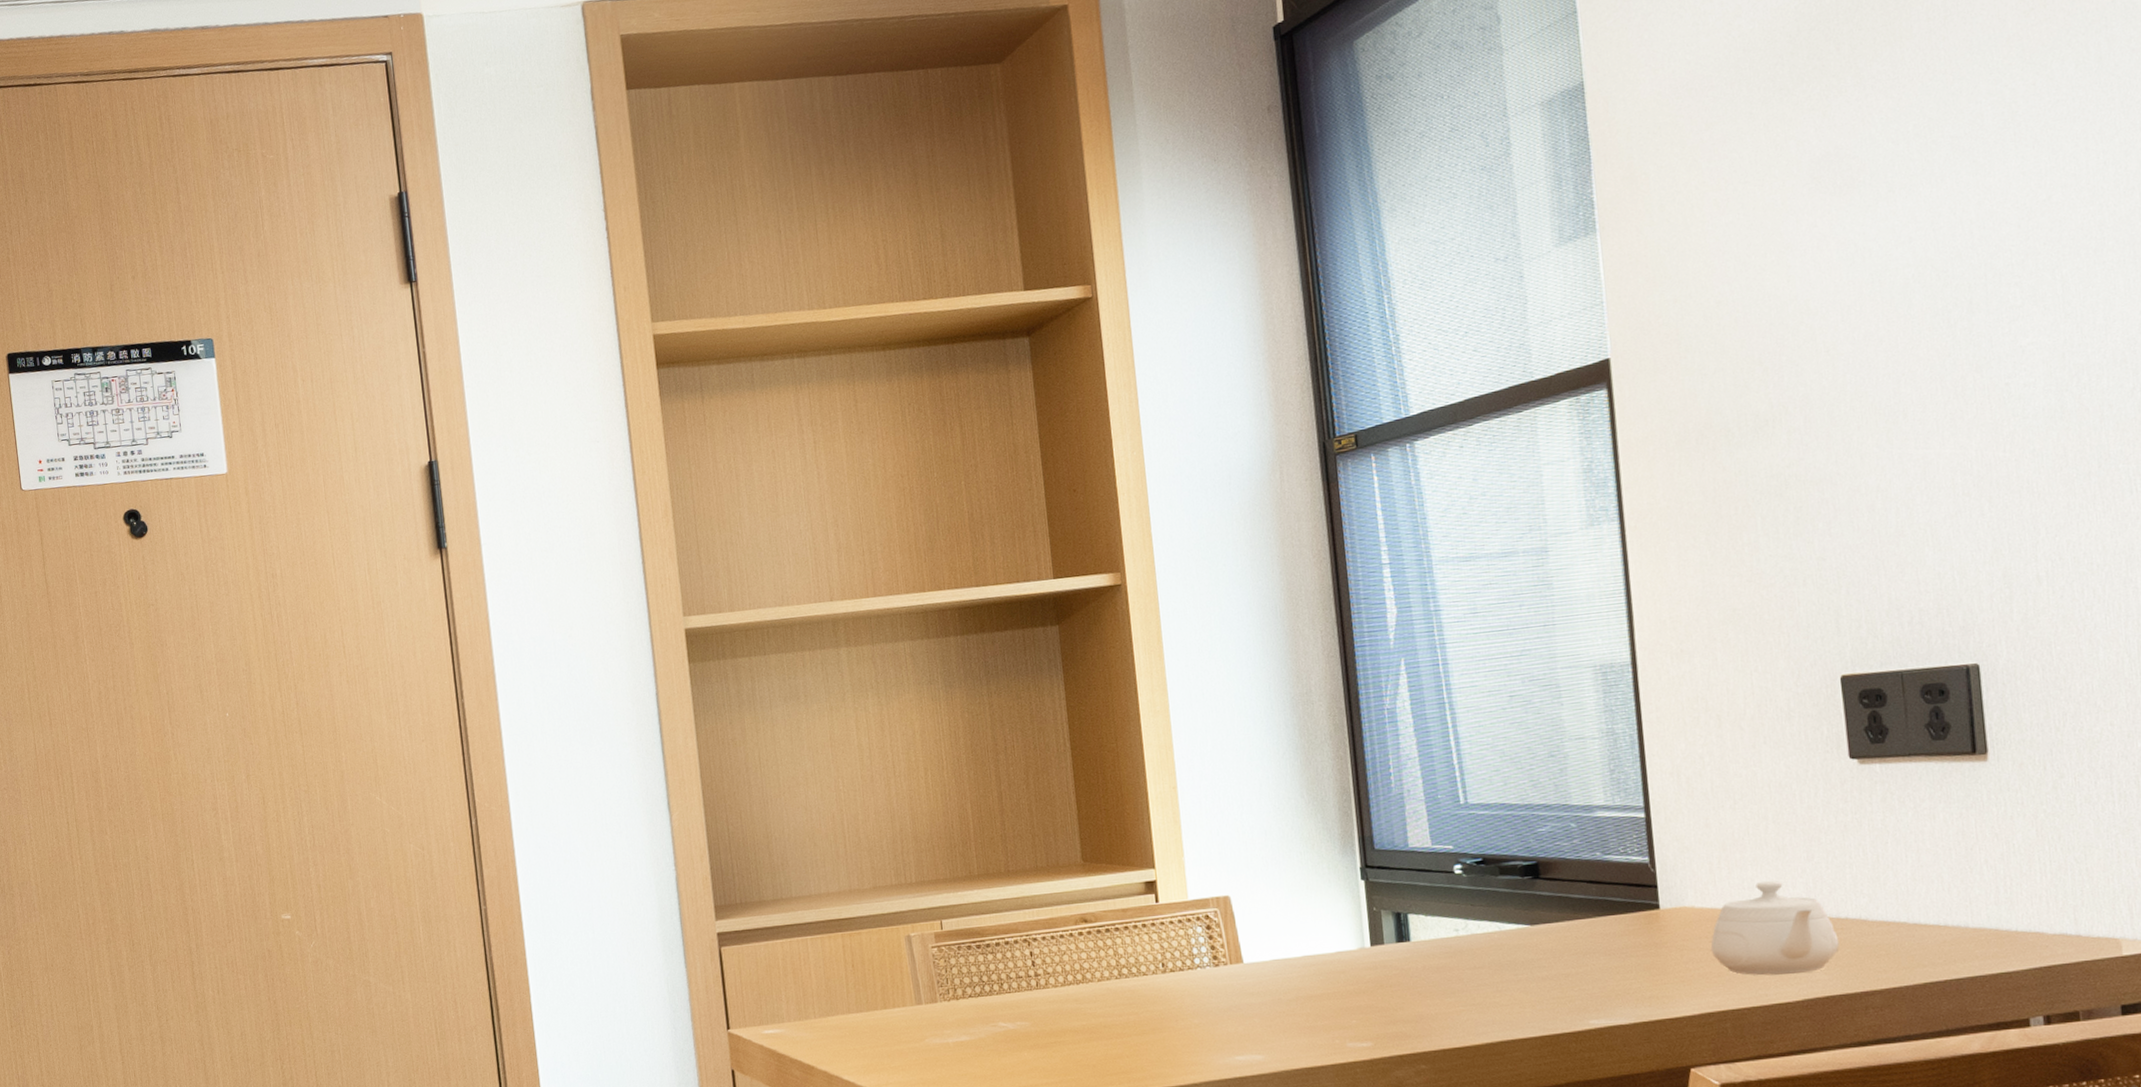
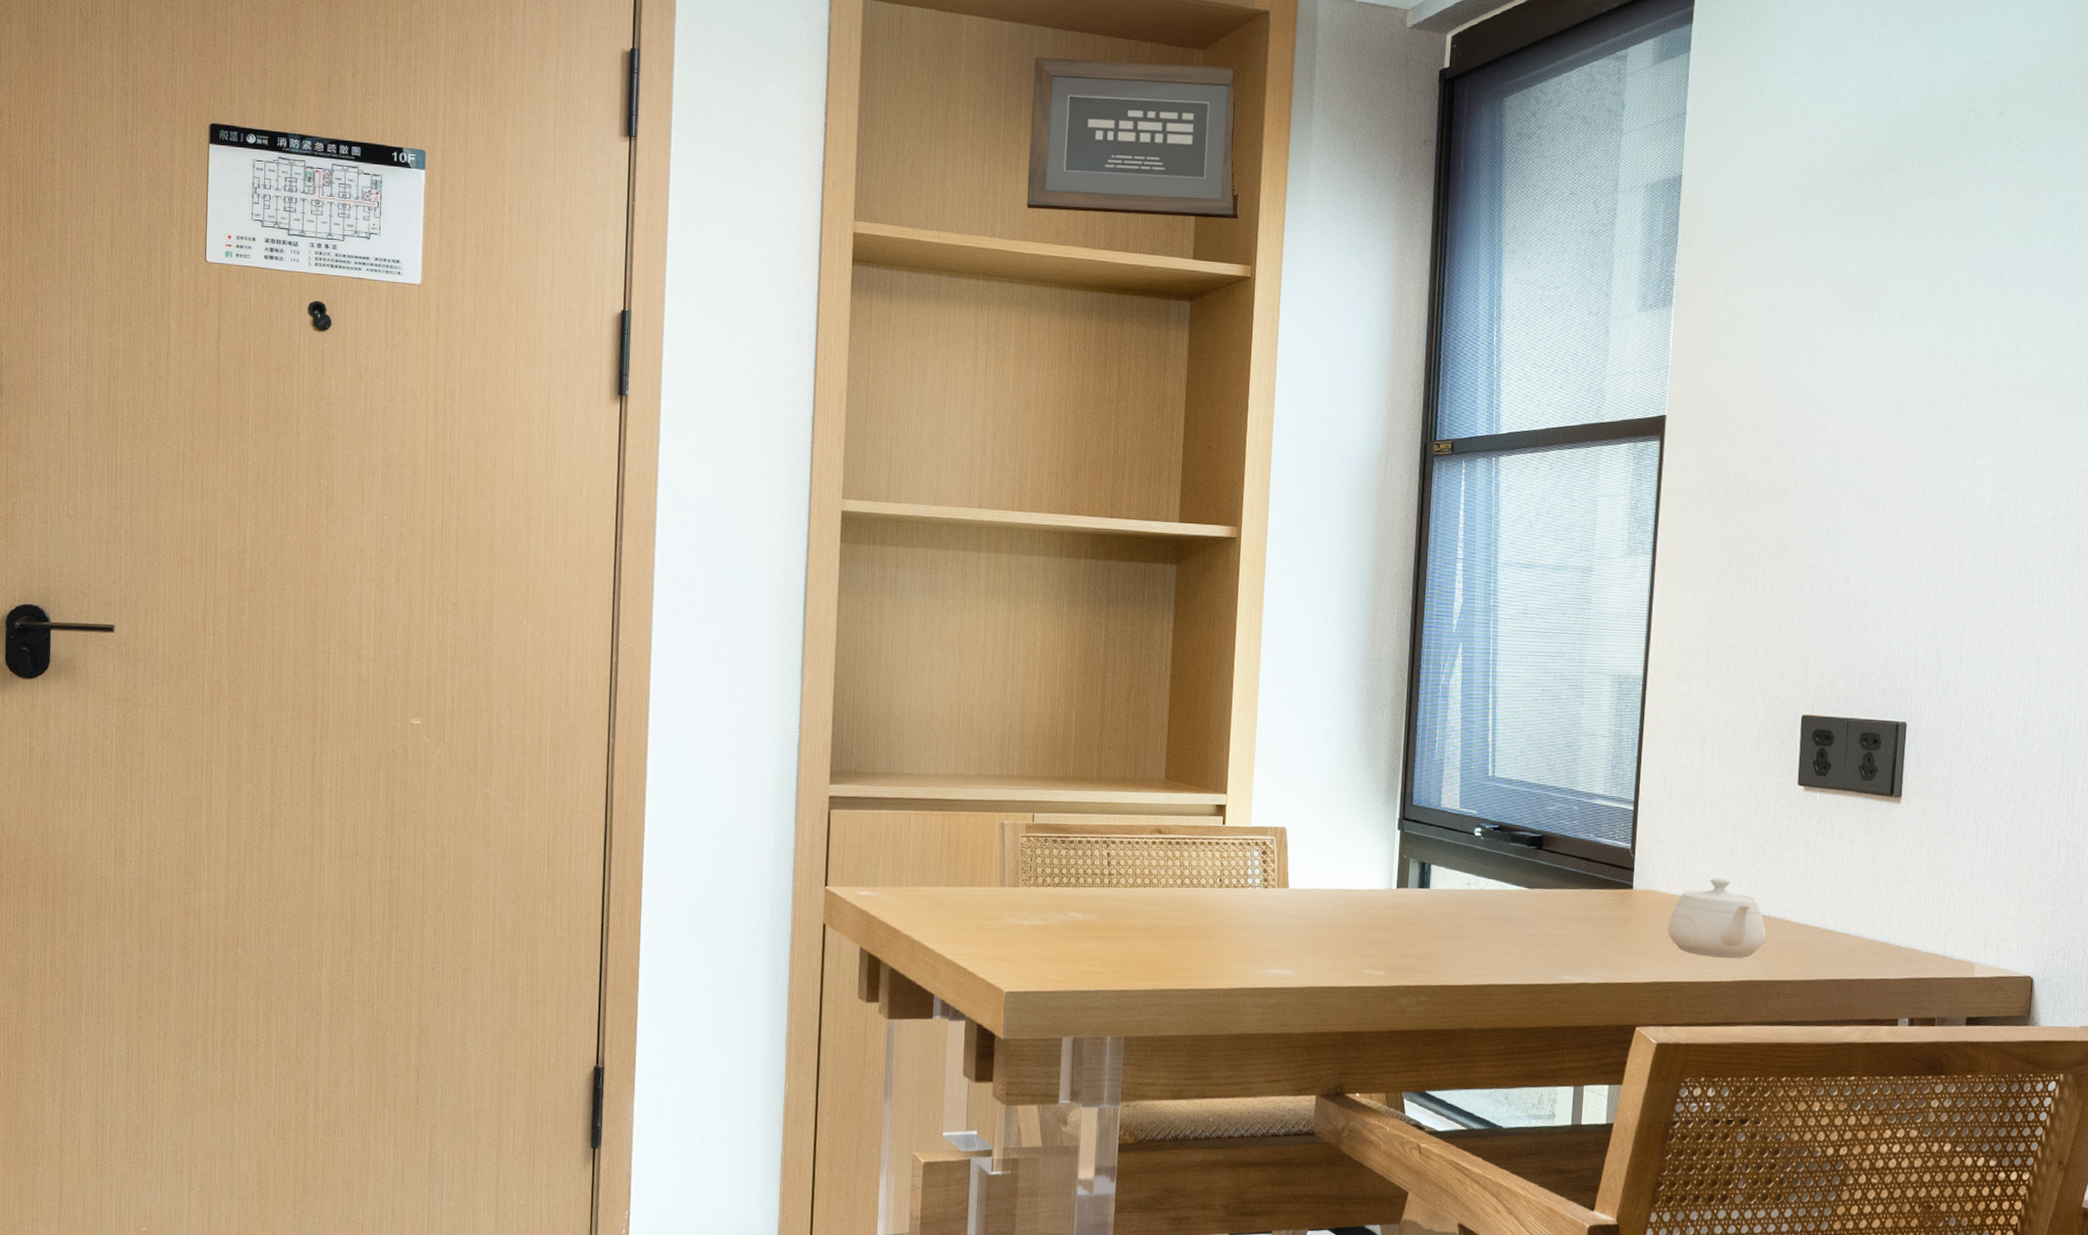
picture frame: none [818,73,1068,273] -> present [1026,58,1240,220]

